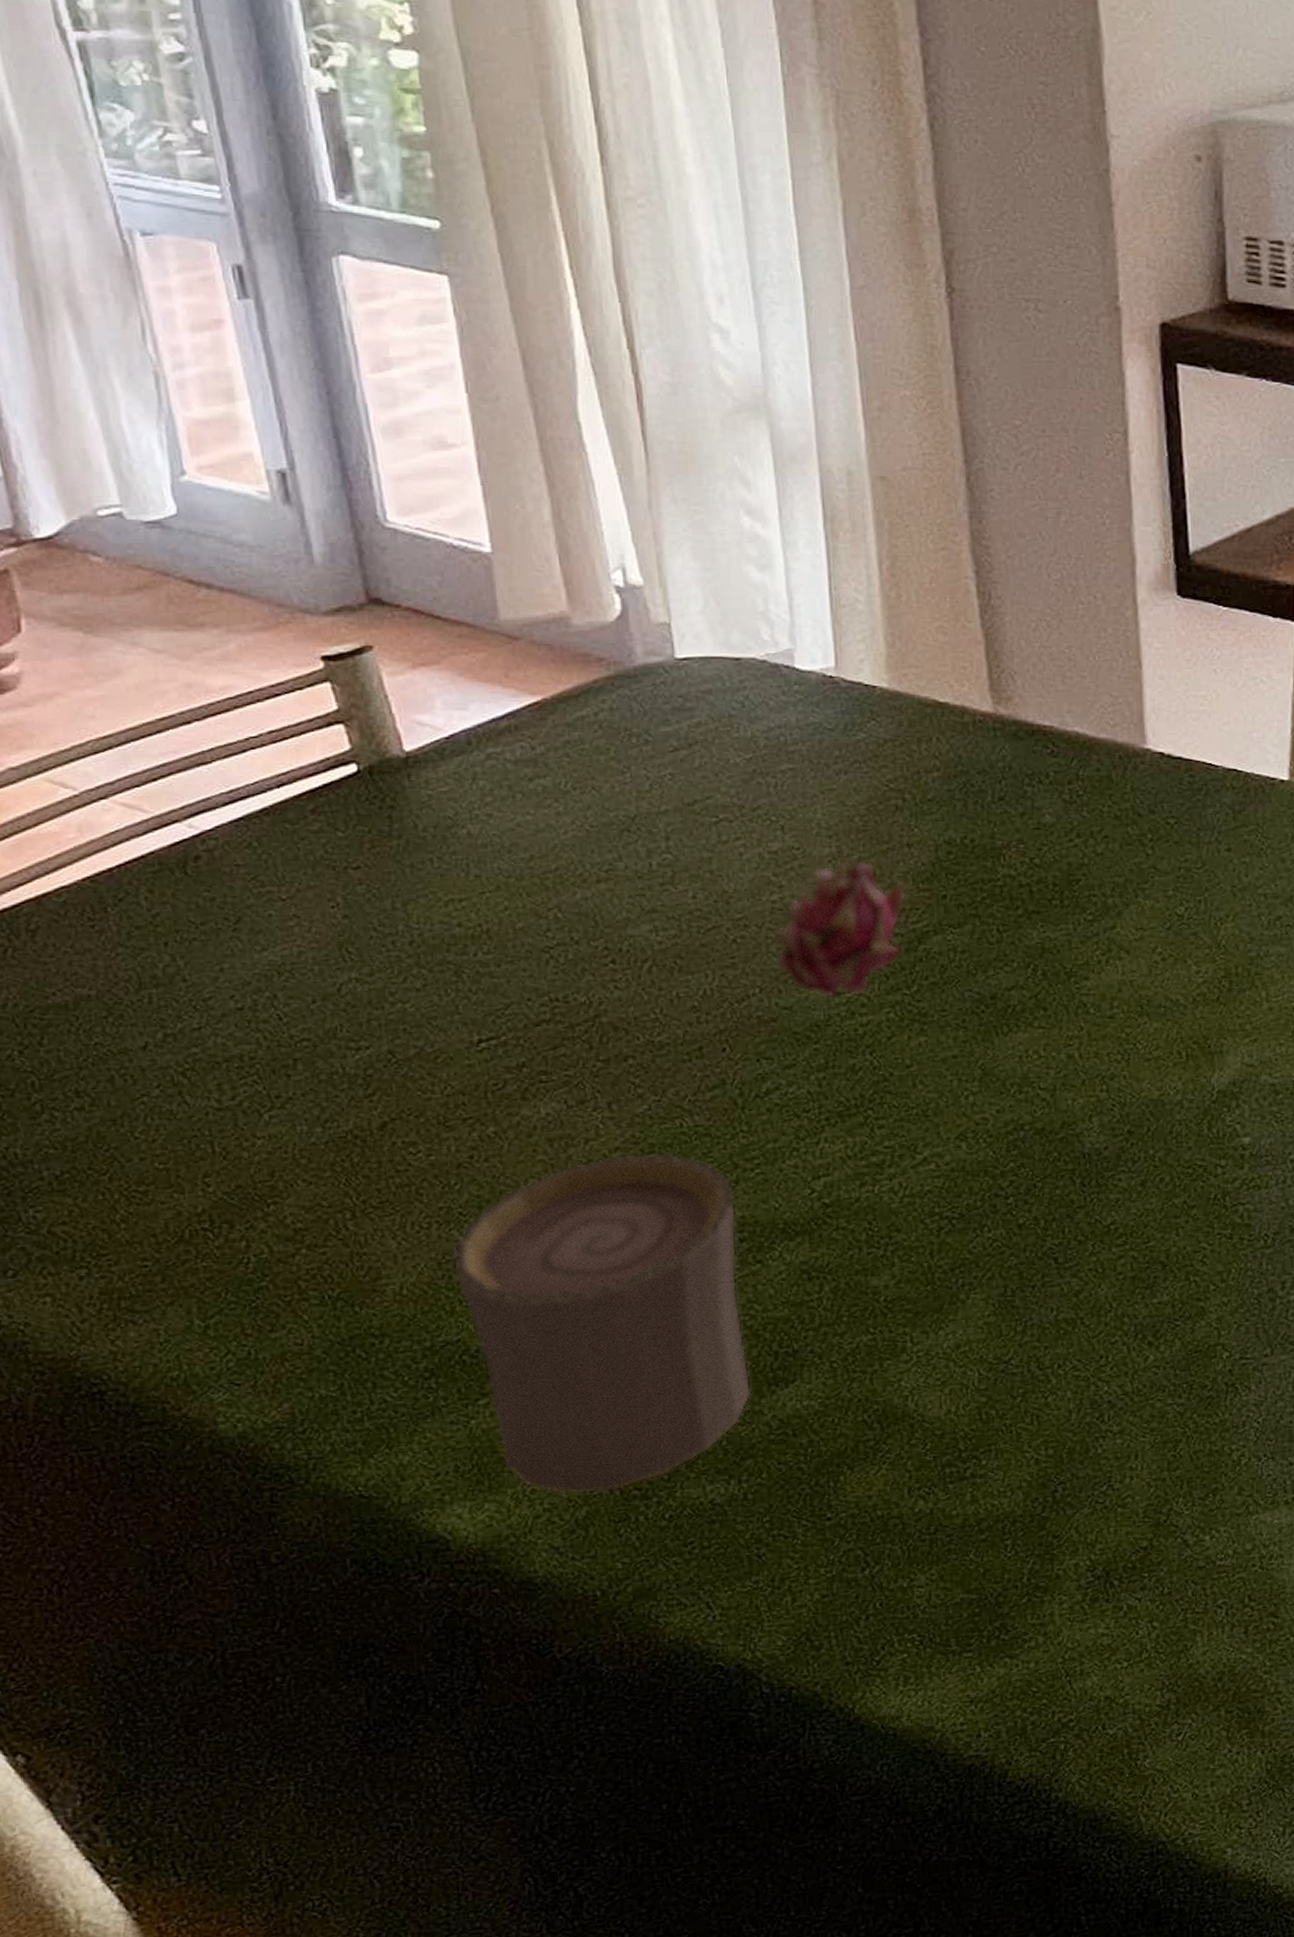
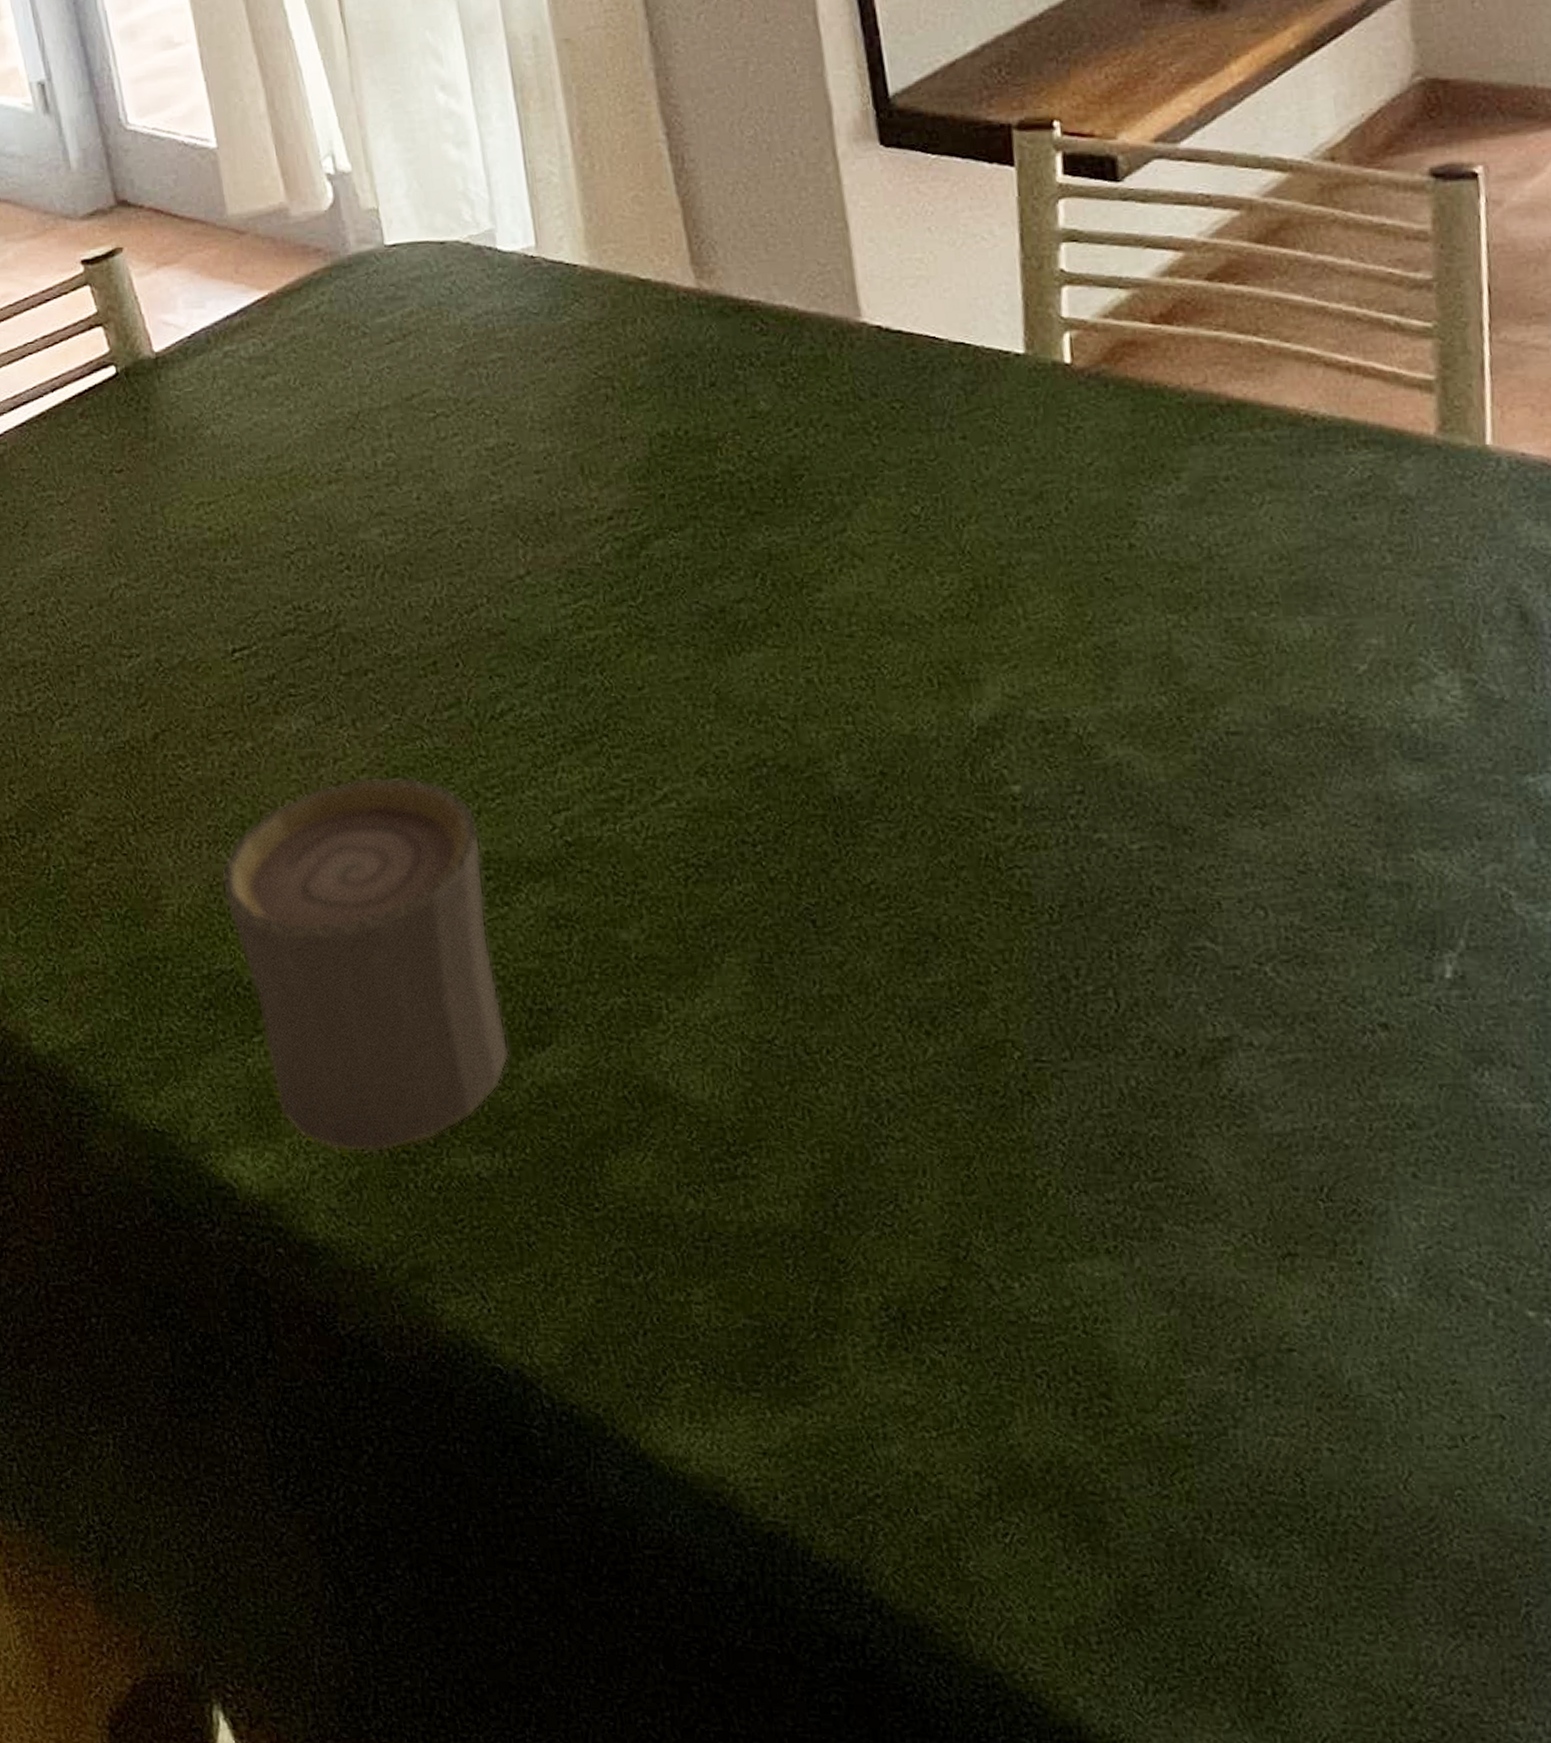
fruit: present [772,844,907,999] -> none [495,439,627,610]

